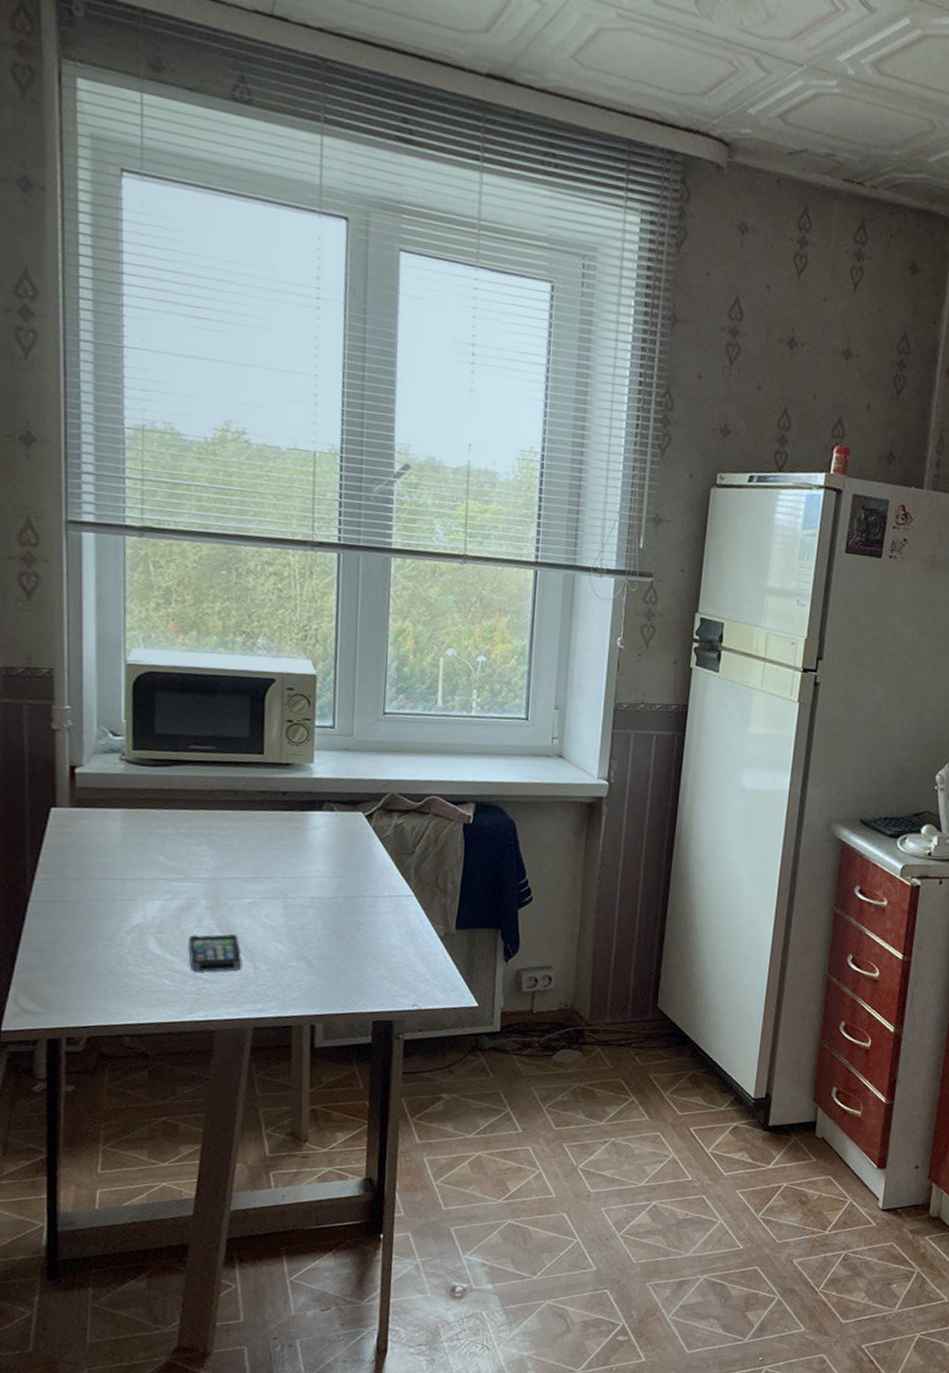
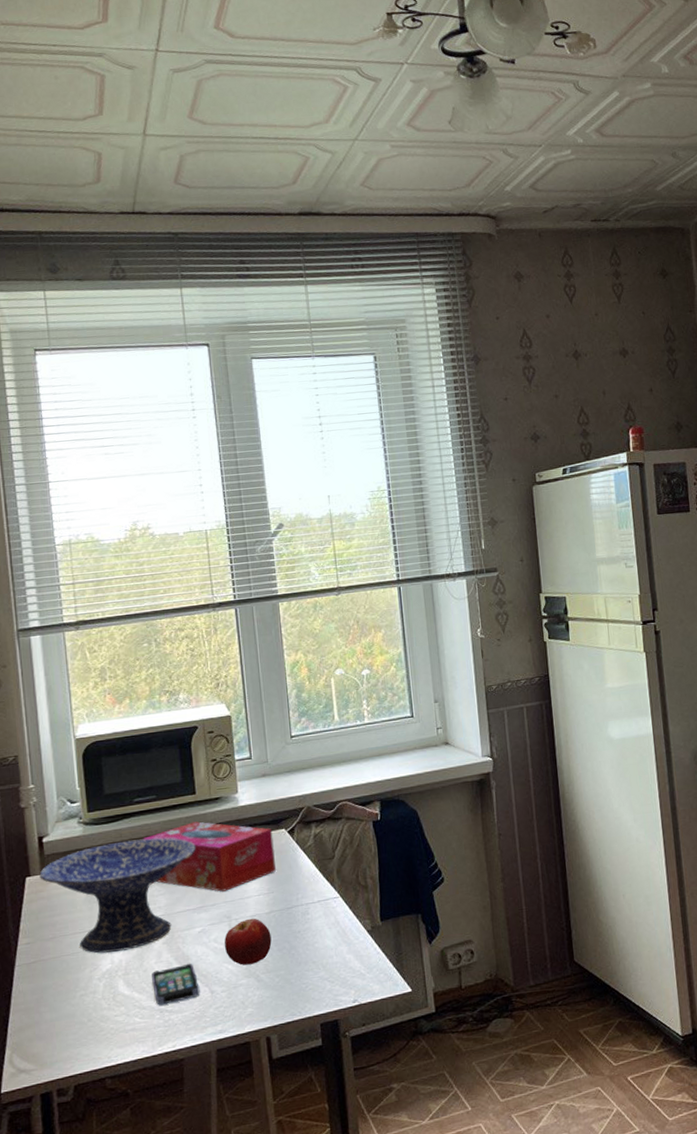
decorative bowl: none [67,789,256,908] -> present [39,837,196,954]
tissue box: none [194,784,348,866] -> present [142,821,276,892]
fruit: none [277,899,331,948] -> present [224,918,272,965]

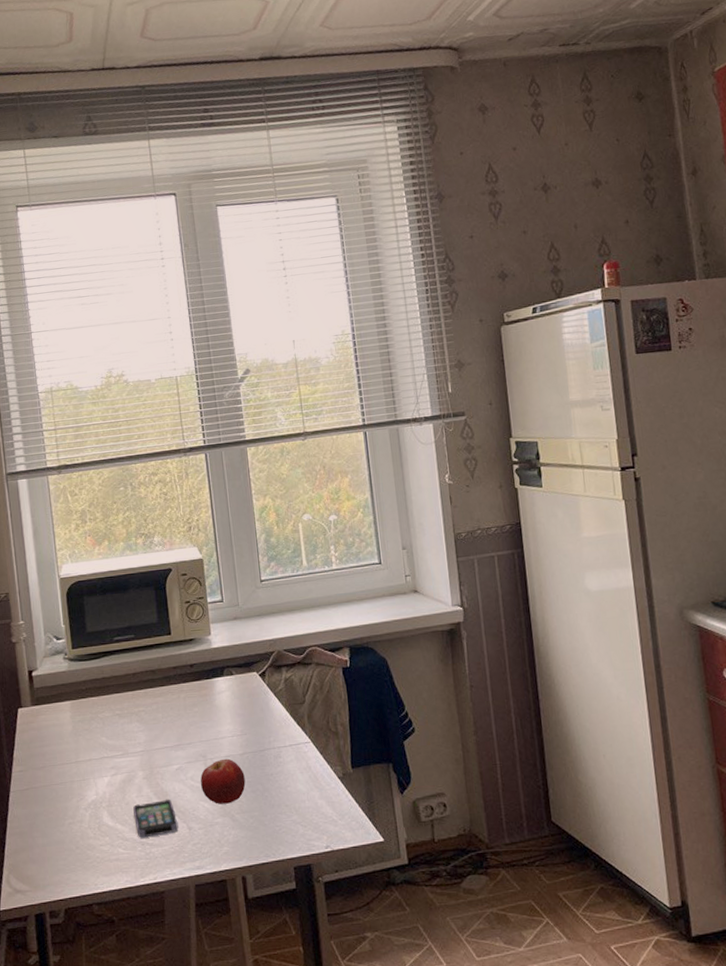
decorative bowl: present [39,837,196,954] -> none [30,676,172,784]
tissue box: present [142,821,276,892] -> none [122,661,248,731]

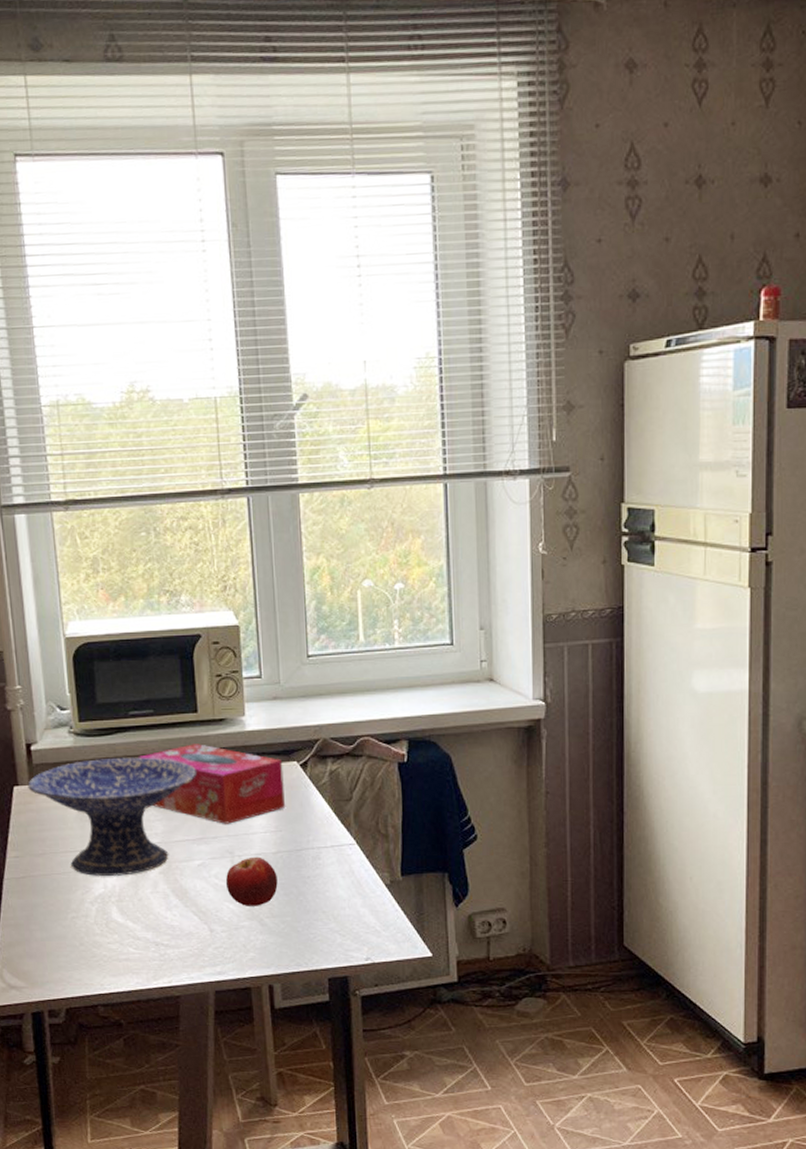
decorative bowl: none [30,676,172,784] -> present [27,757,196,876]
tissue box: none [122,661,248,731] -> present [138,744,285,824]
smartphone: present [133,799,179,838] -> none [147,897,199,938]

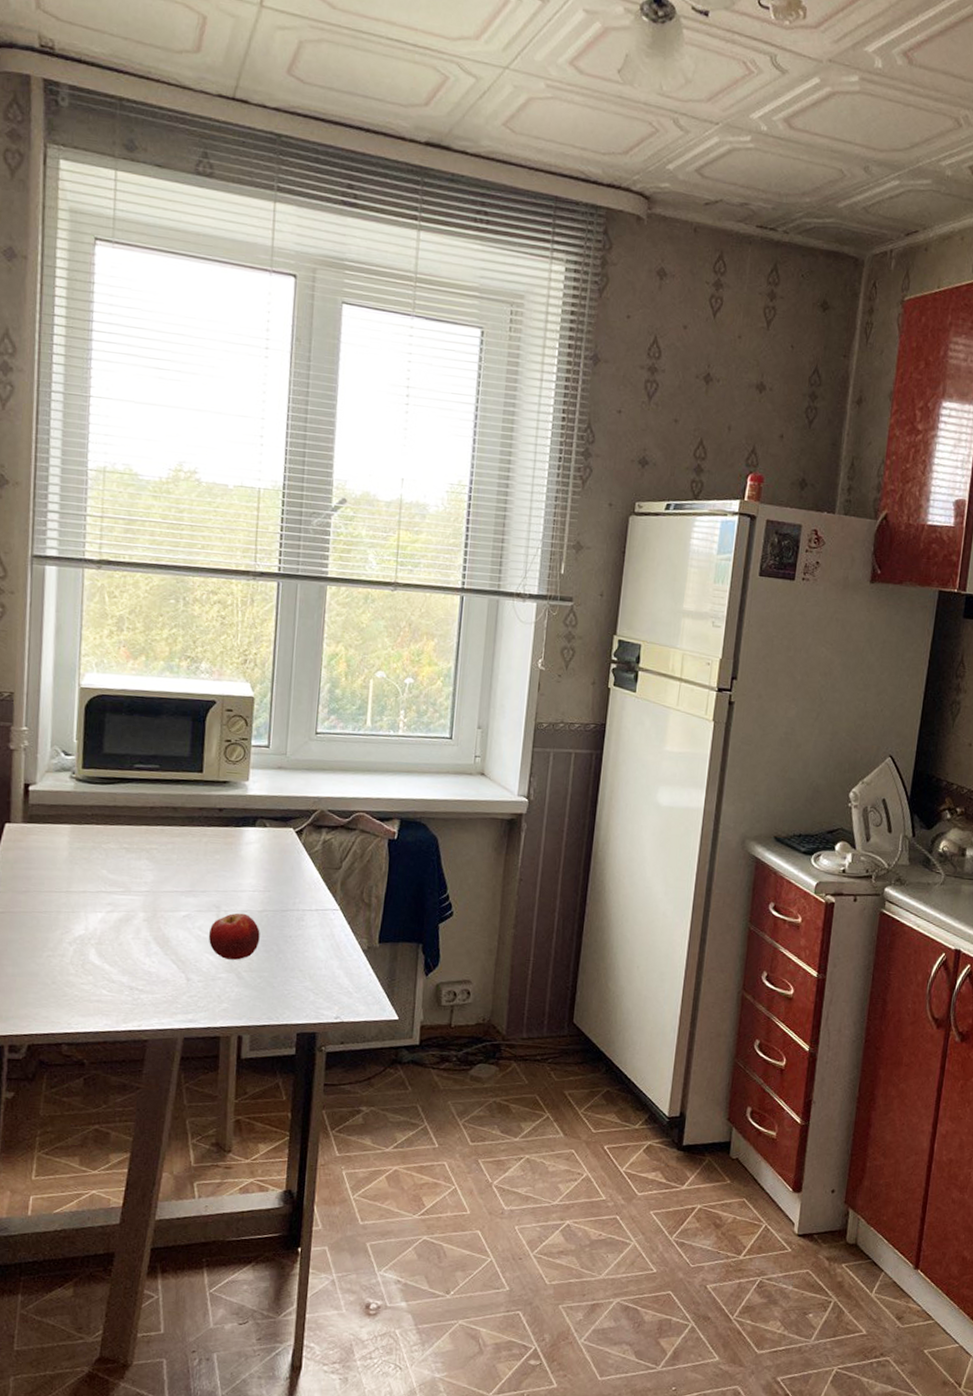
decorative bowl: present [27,757,196,876] -> none [20,805,194,920]
tissue box: present [138,744,285,824] -> none [137,801,280,880]

